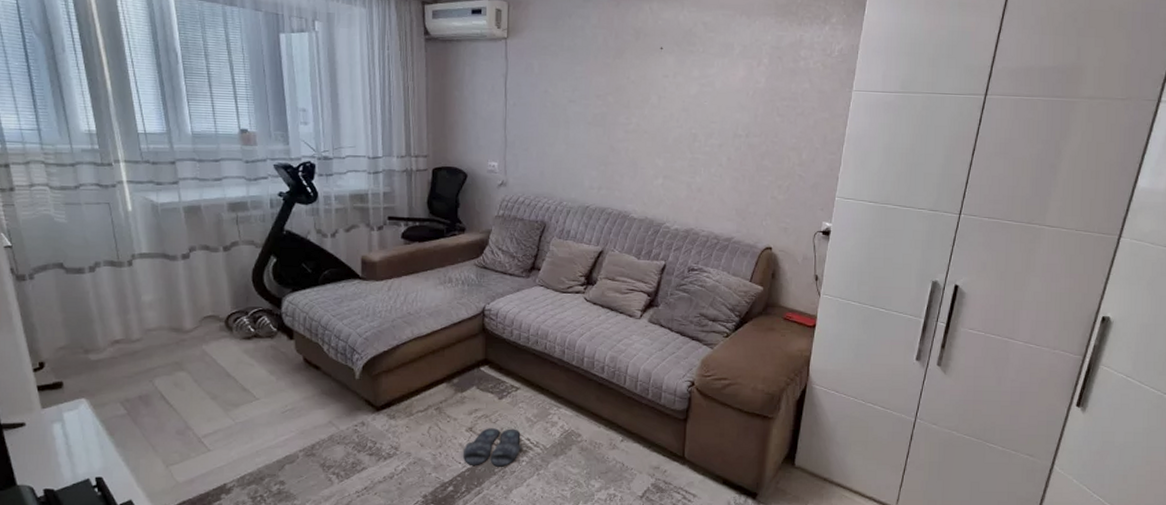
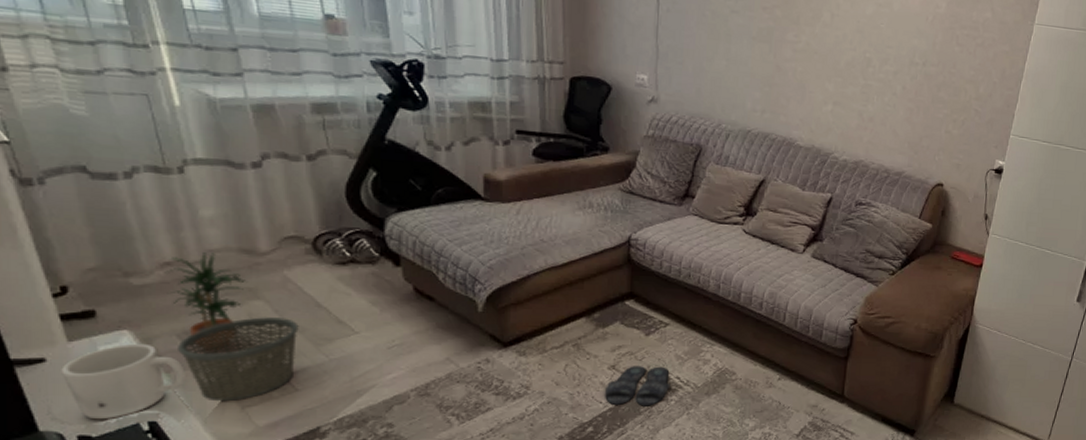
mug: none [36,409,125,476] -> present [61,343,185,420]
potted plant: none [114,331,175,415] -> present [165,252,247,350]
basket: none [121,386,213,461] -> present [178,317,299,402]

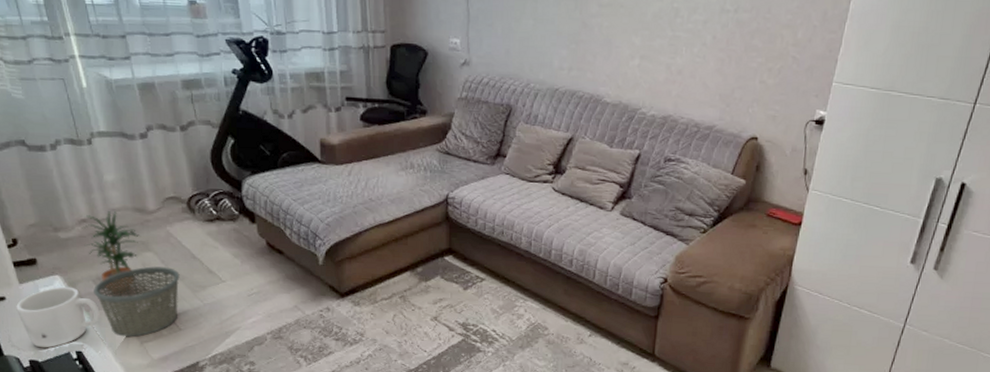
slippers: present [605,366,671,406] -> none [429,318,487,357]

